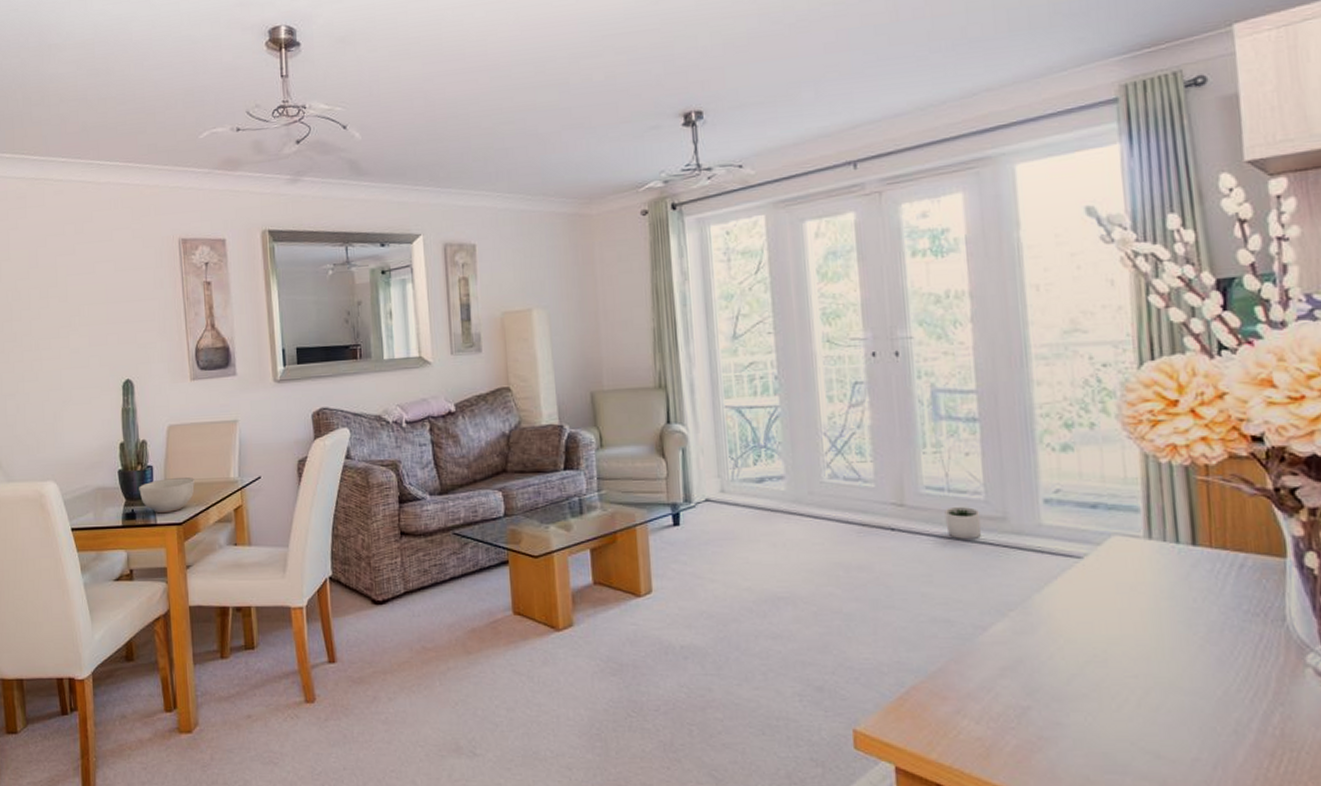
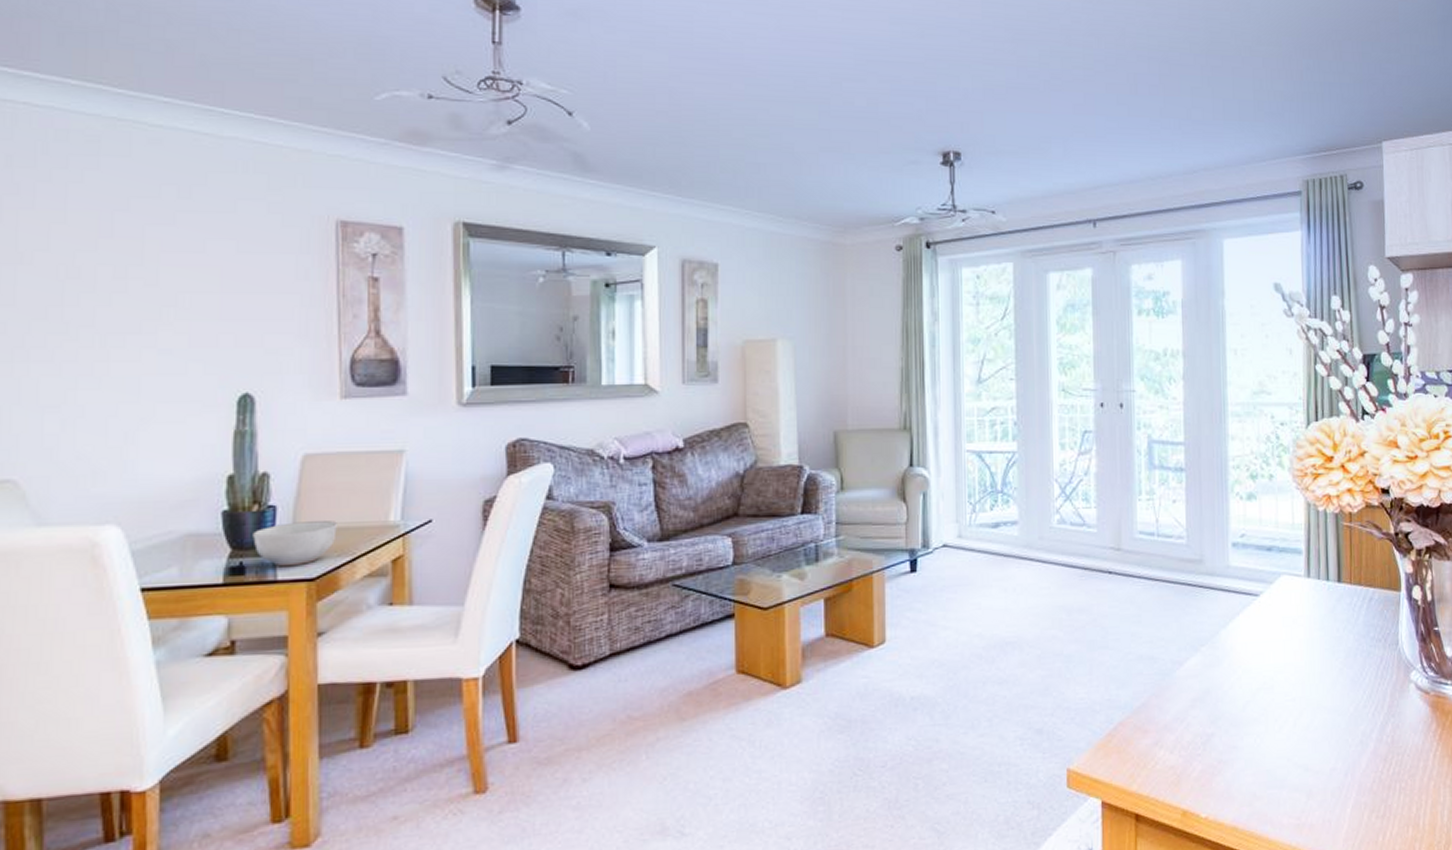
planter: present [944,506,982,540] -> none [1154,550,1183,582]

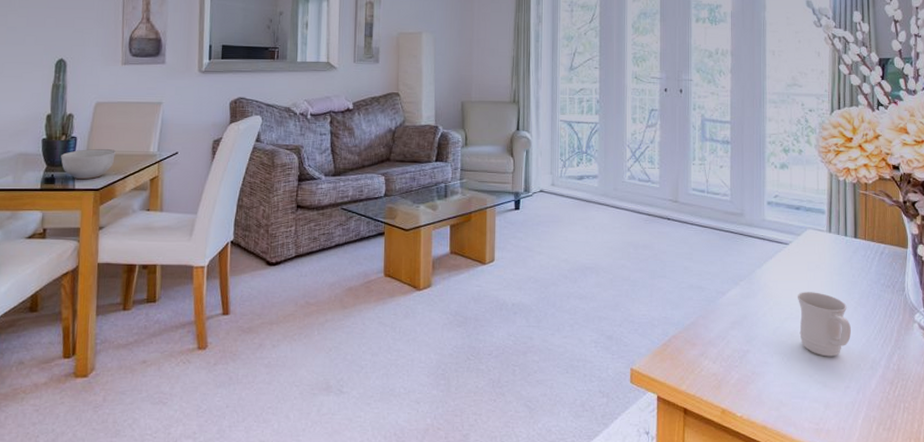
mug: none [1270,653,1336,734] -> present [797,292,851,357]

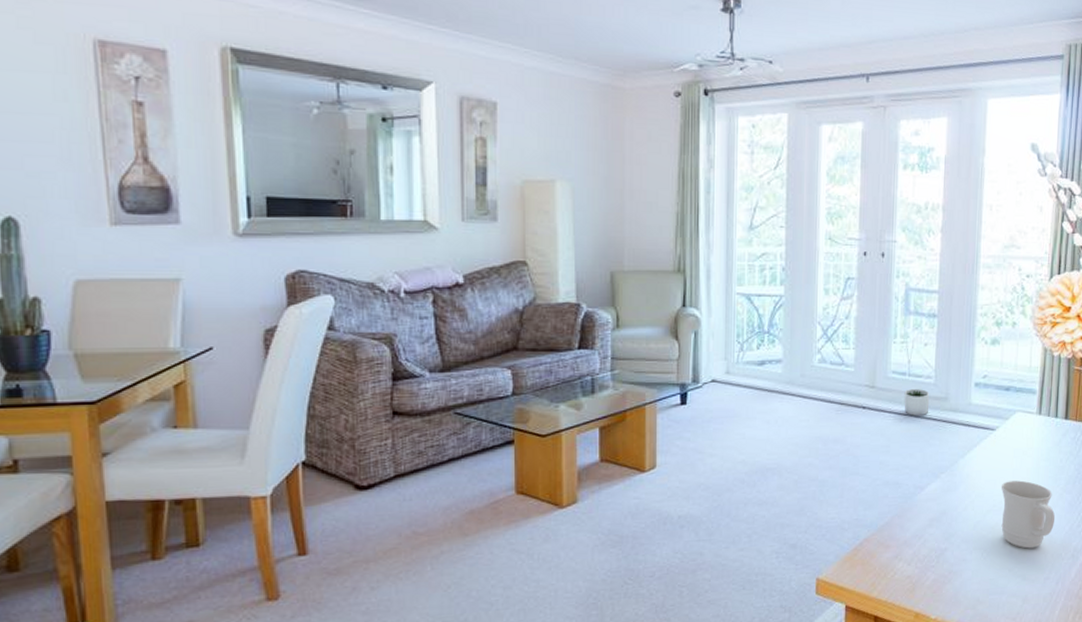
bowl: present [60,149,115,180] -> none [27,346,116,390]
planter: none [704,204,727,229] -> present [904,388,930,417]

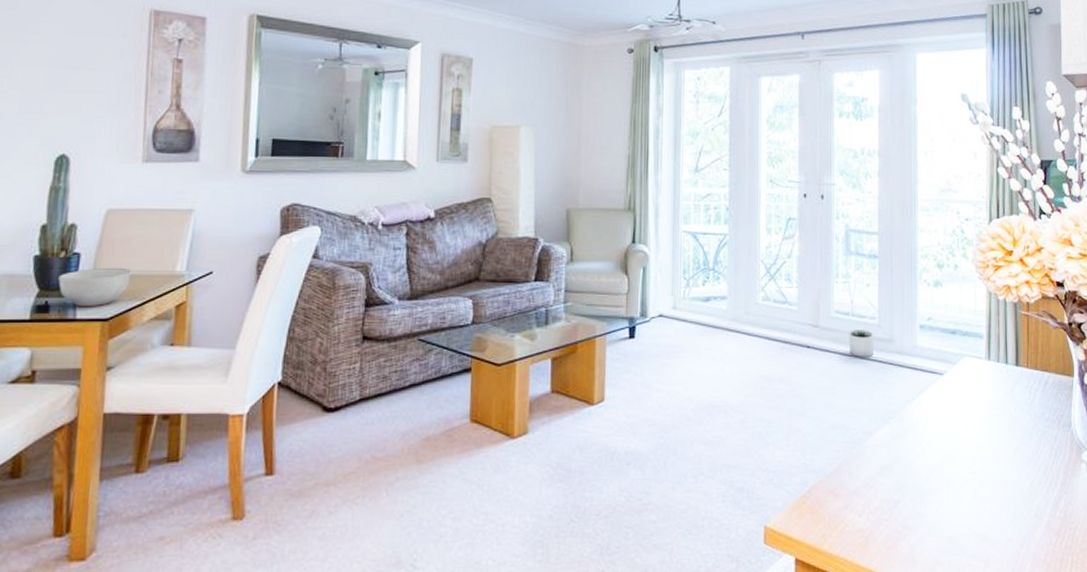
bowl: none [27,346,116,390] -> present [58,268,131,307]
mug: present [1001,480,1055,549] -> none [953,429,1013,505]

